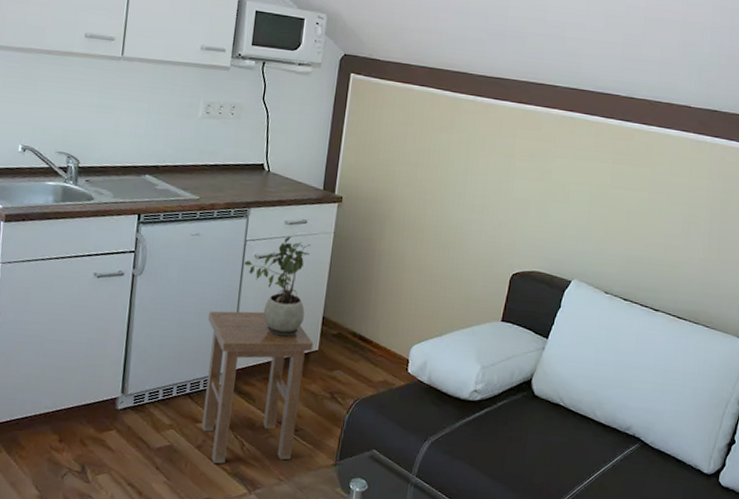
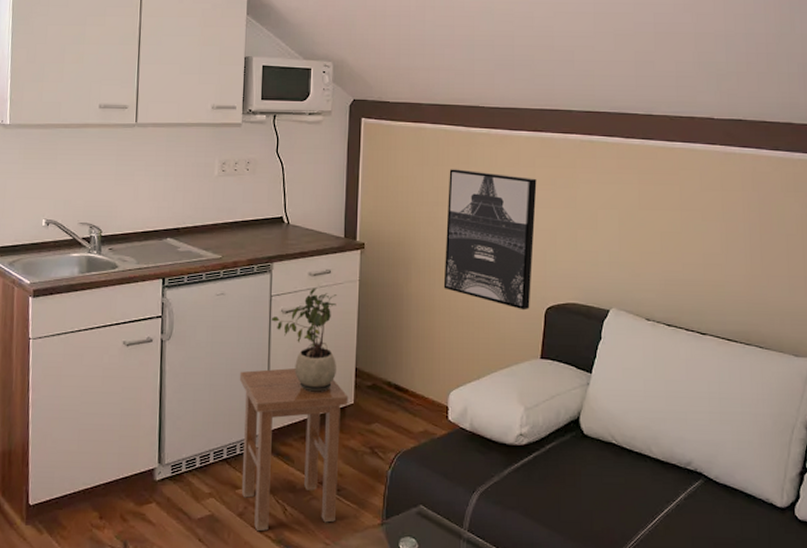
wall art: none [415,132,516,275] -> present [443,169,537,311]

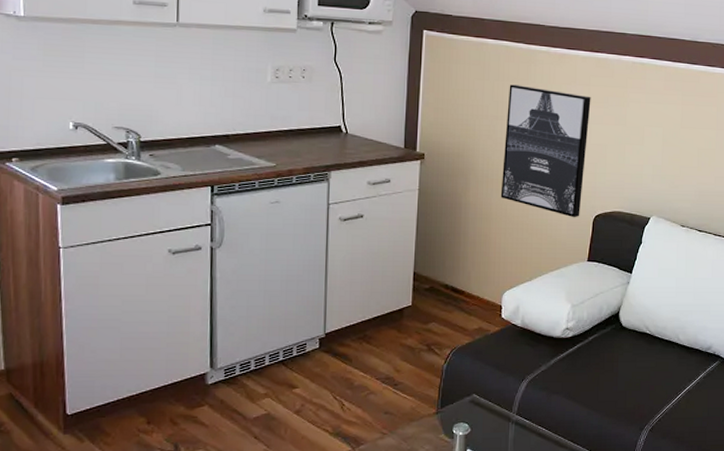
stool: present [239,368,348,532] -> none [295,274,406,427]
potted plant: present [271,287,337,392] -> none [328,196,396,295]

